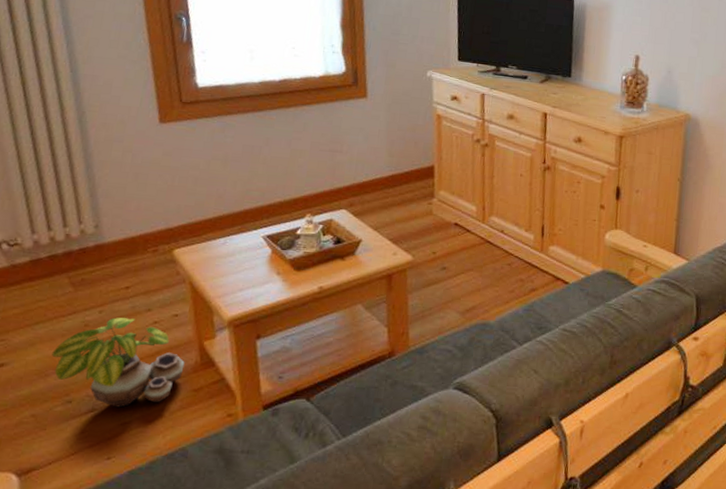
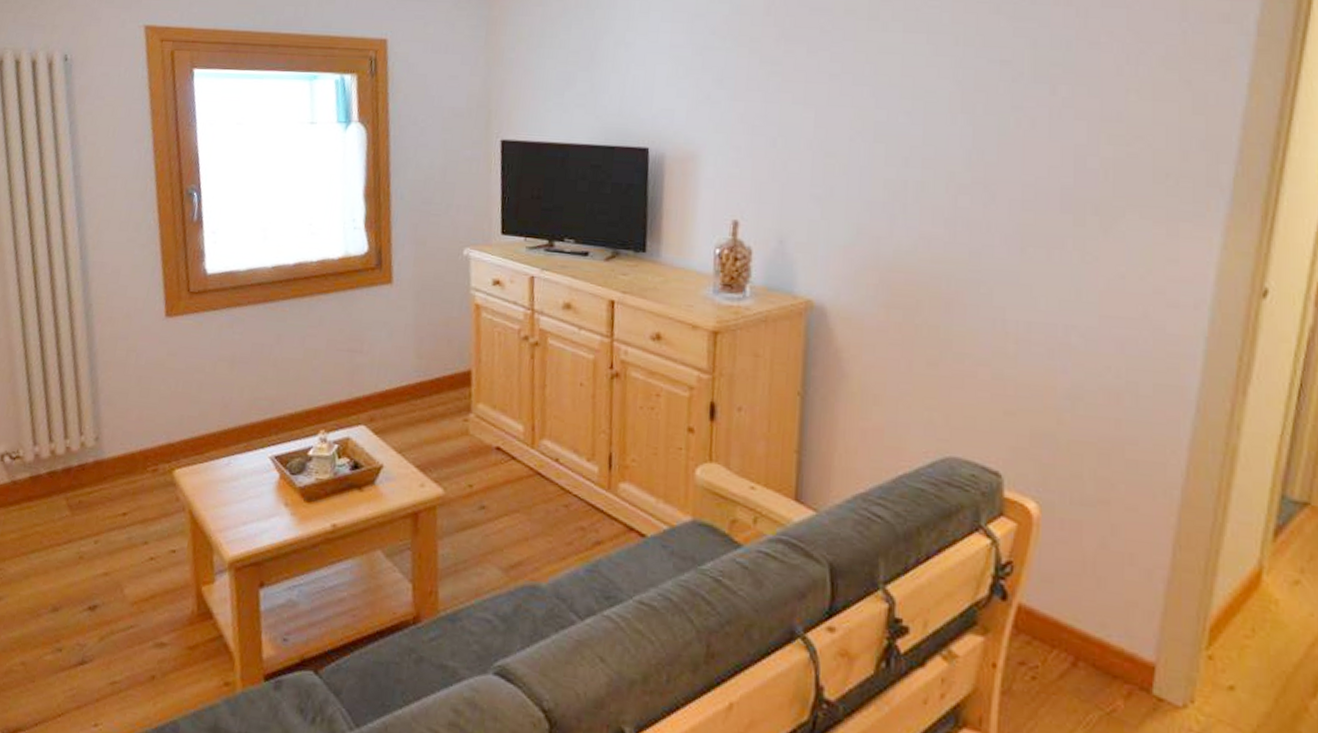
potted plant: present [52,317,185,408] -> none [45,549,181,662]

